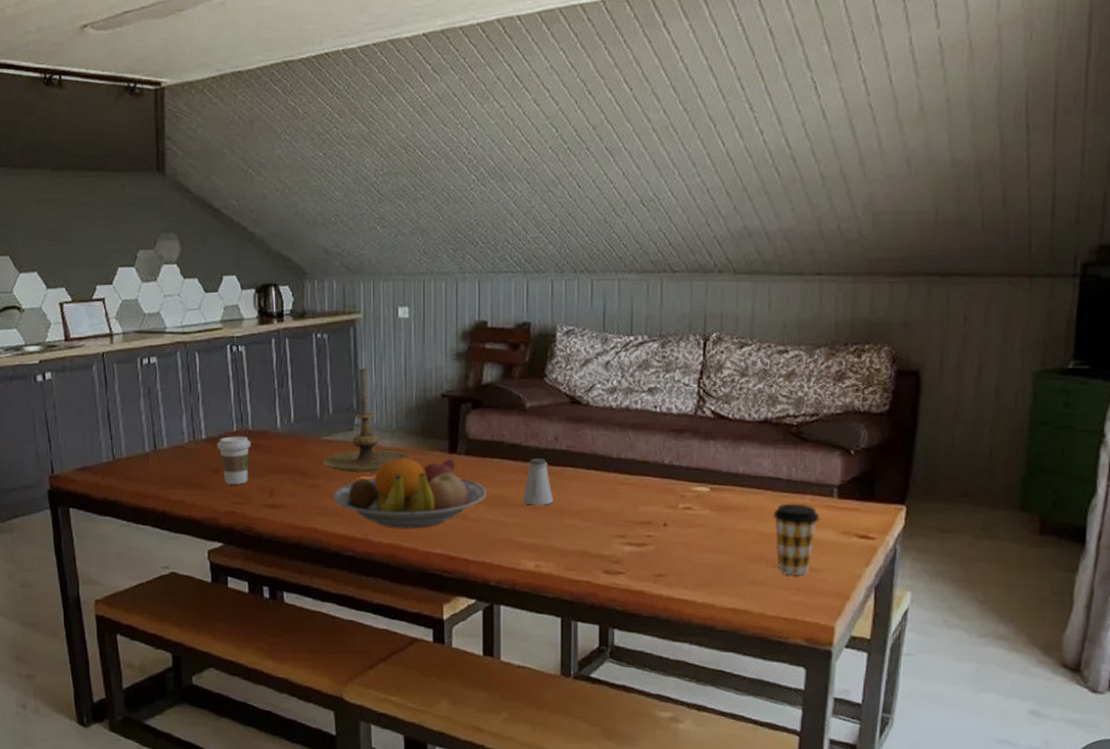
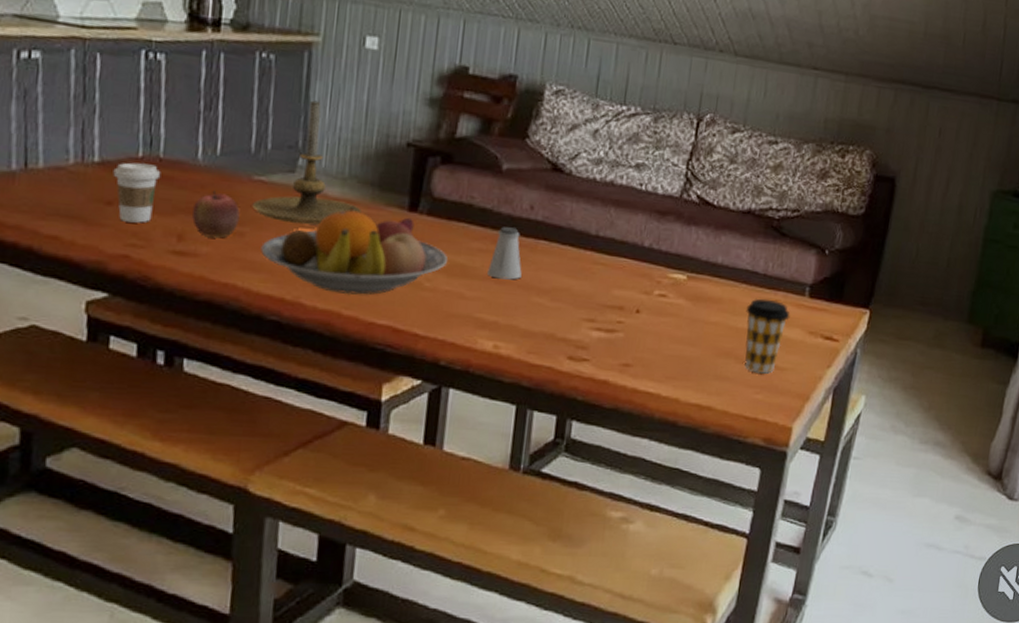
apple: none [278,452,314,491] -> present [192,190,240,238]

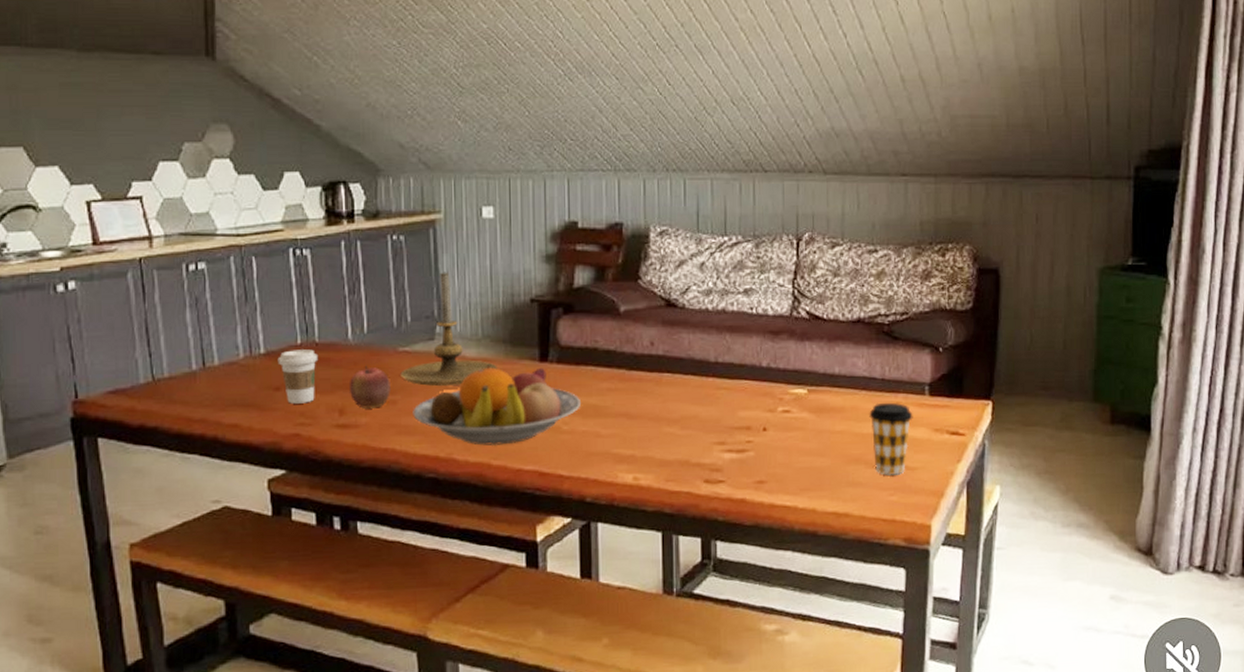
saltshaker: present [487,227,522,280] -> none [619,365,651,414]

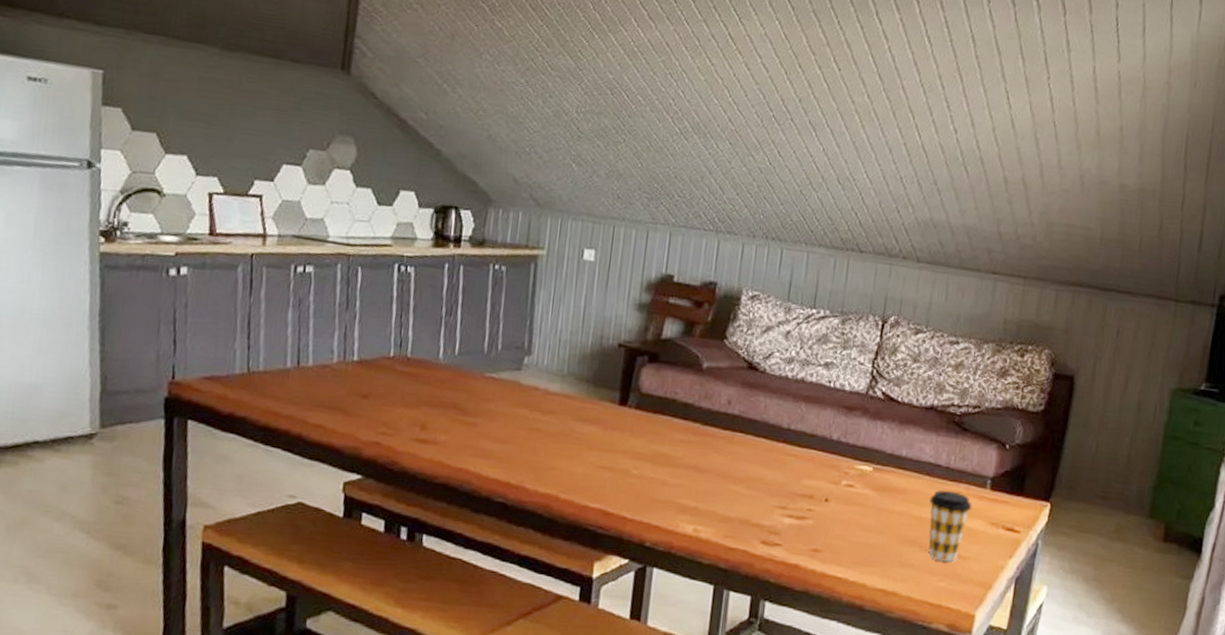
coffee cup: present [277,349,319,404] -> none [369,361,408,414]
apple: present [350,365,391,409] -> none [433,385,474,428]
candle holder: present [400,272,497,386] -> none [484,306,578,417]
fruit bowl: present [413,365,580,446] -> none [490,401,653,481]

